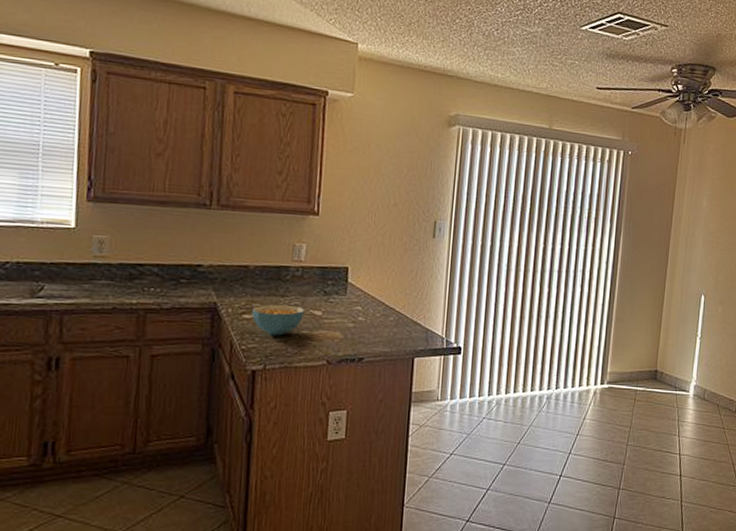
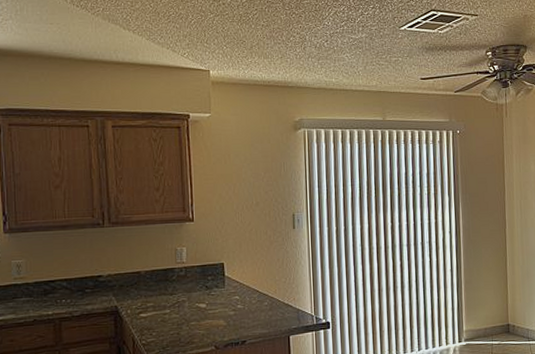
cereal bowl: present [252,304,304,336] -> none [148,301,191,329]

